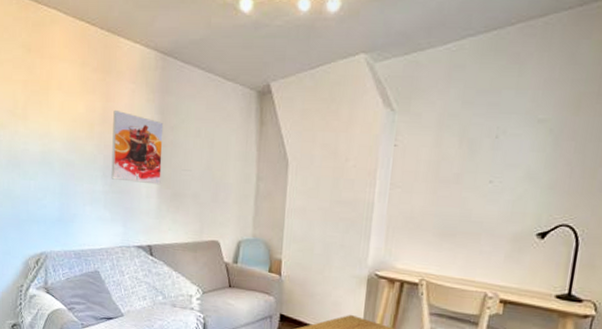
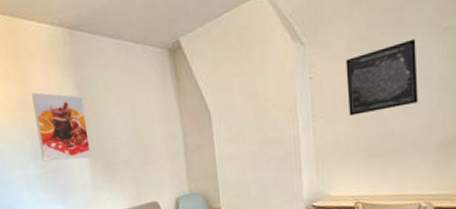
wall art: none [428,125,509,191] -> present [346,39,418,116]

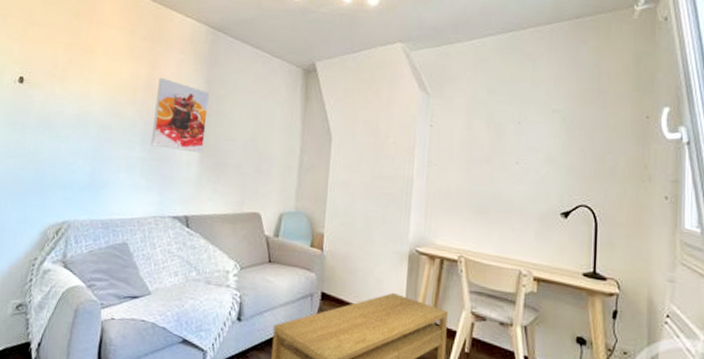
wall art: present [346,39,418,116] -> none [462,113,528,171]

